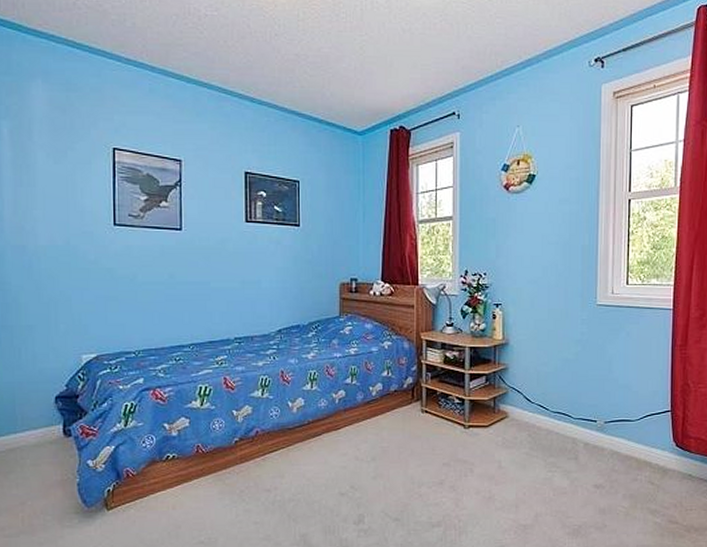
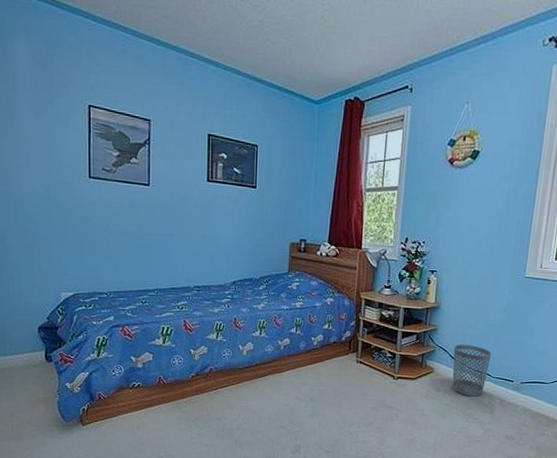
wastebasket: none [528,383,570,442] -> present [452,344,492,397]

